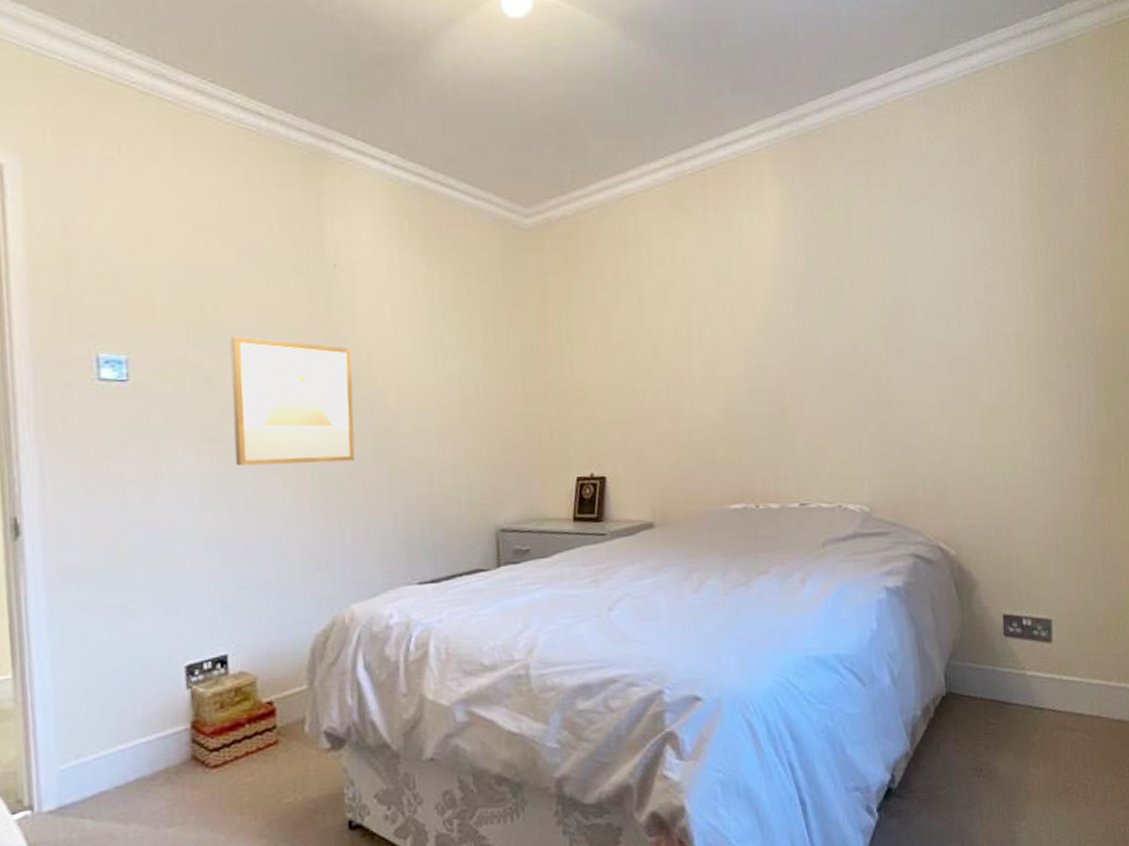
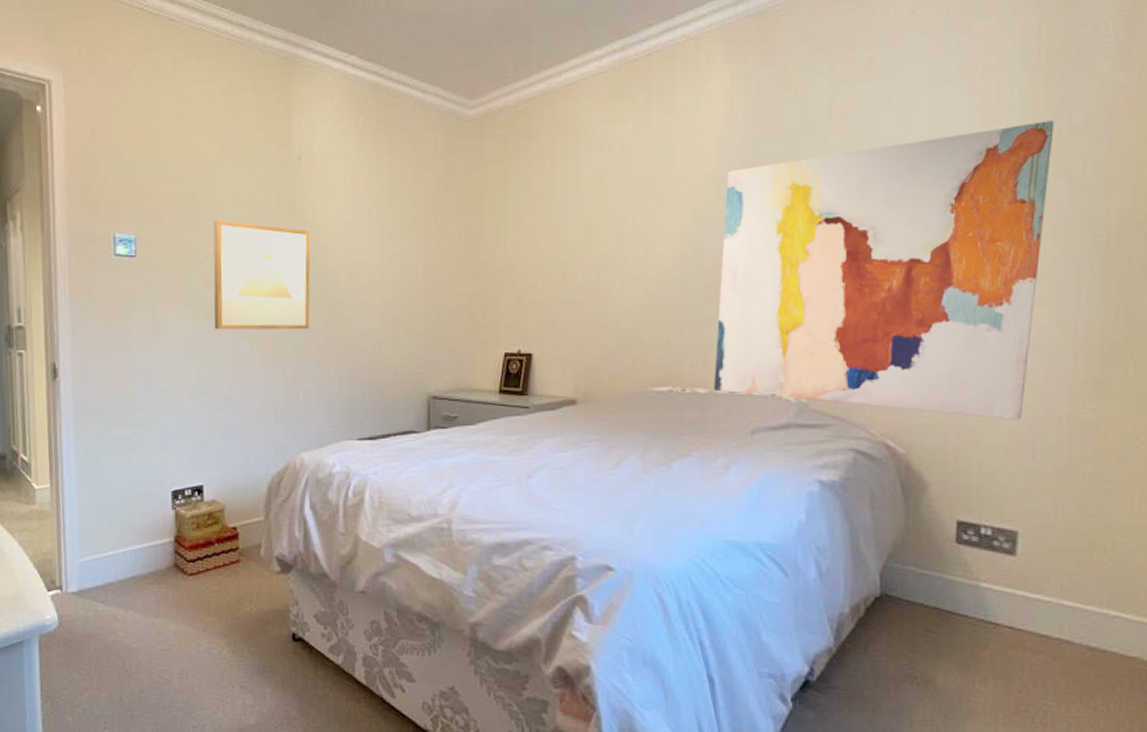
wall art: none [783,246,1049,517] -> present [713,121,1054,420]

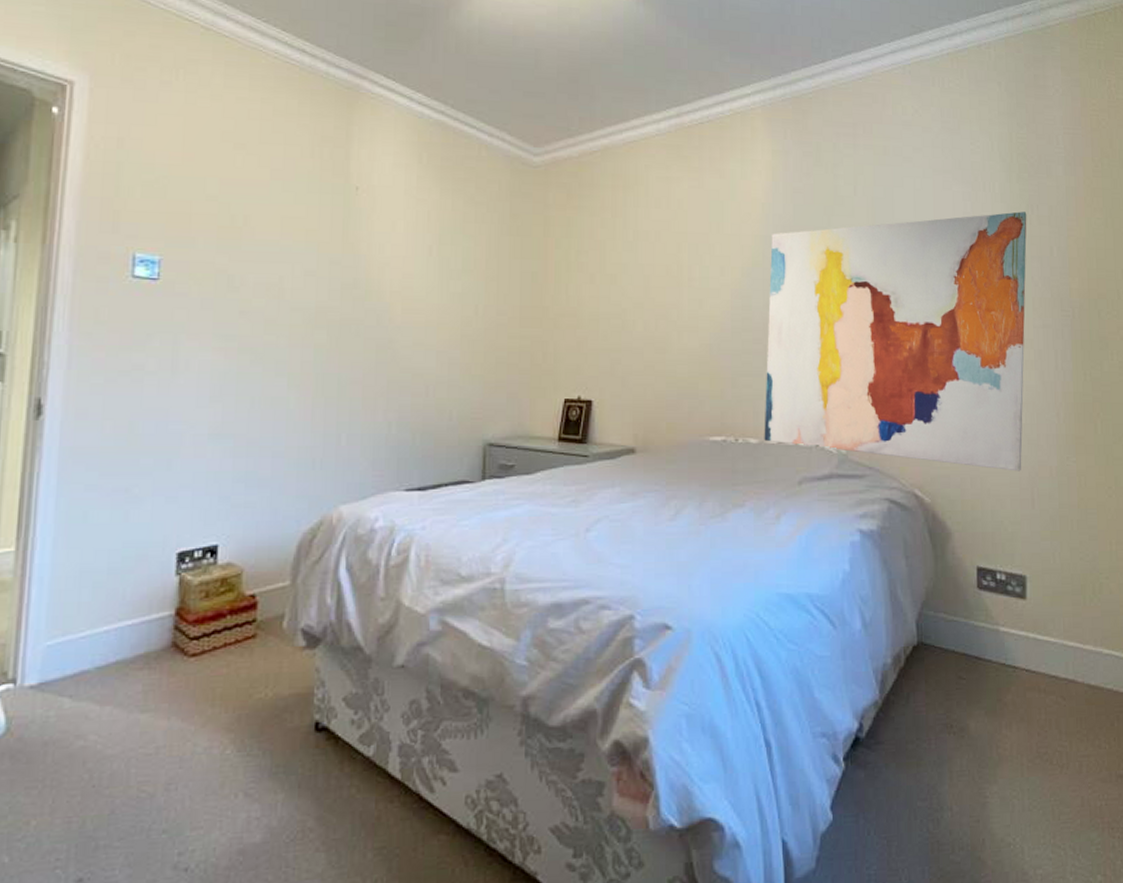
wall art: present [213,219,311,330] -> none [246,245,364,369]

